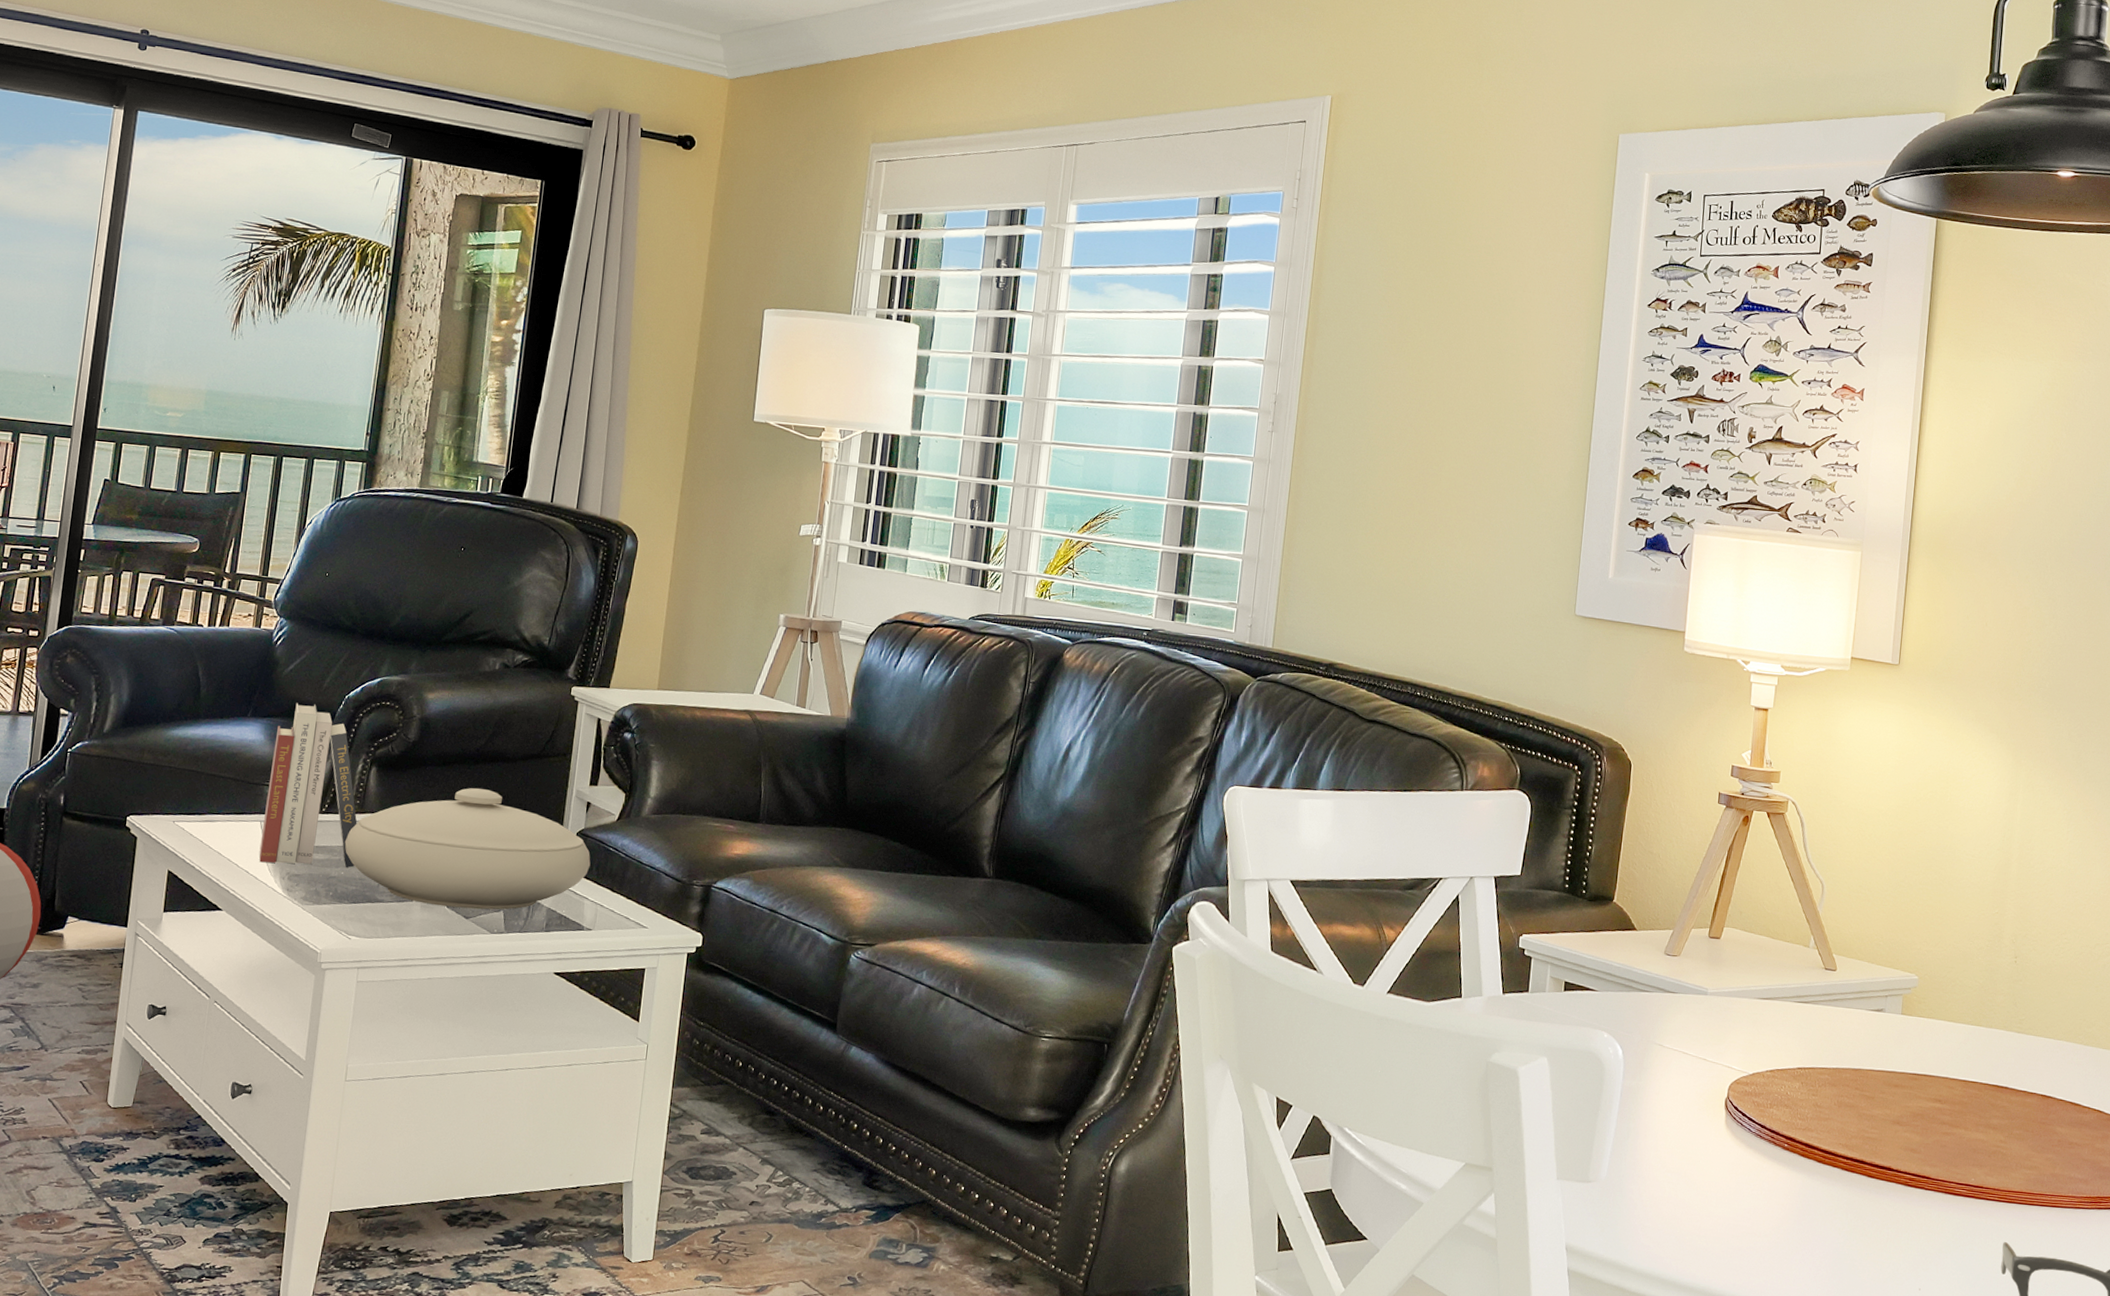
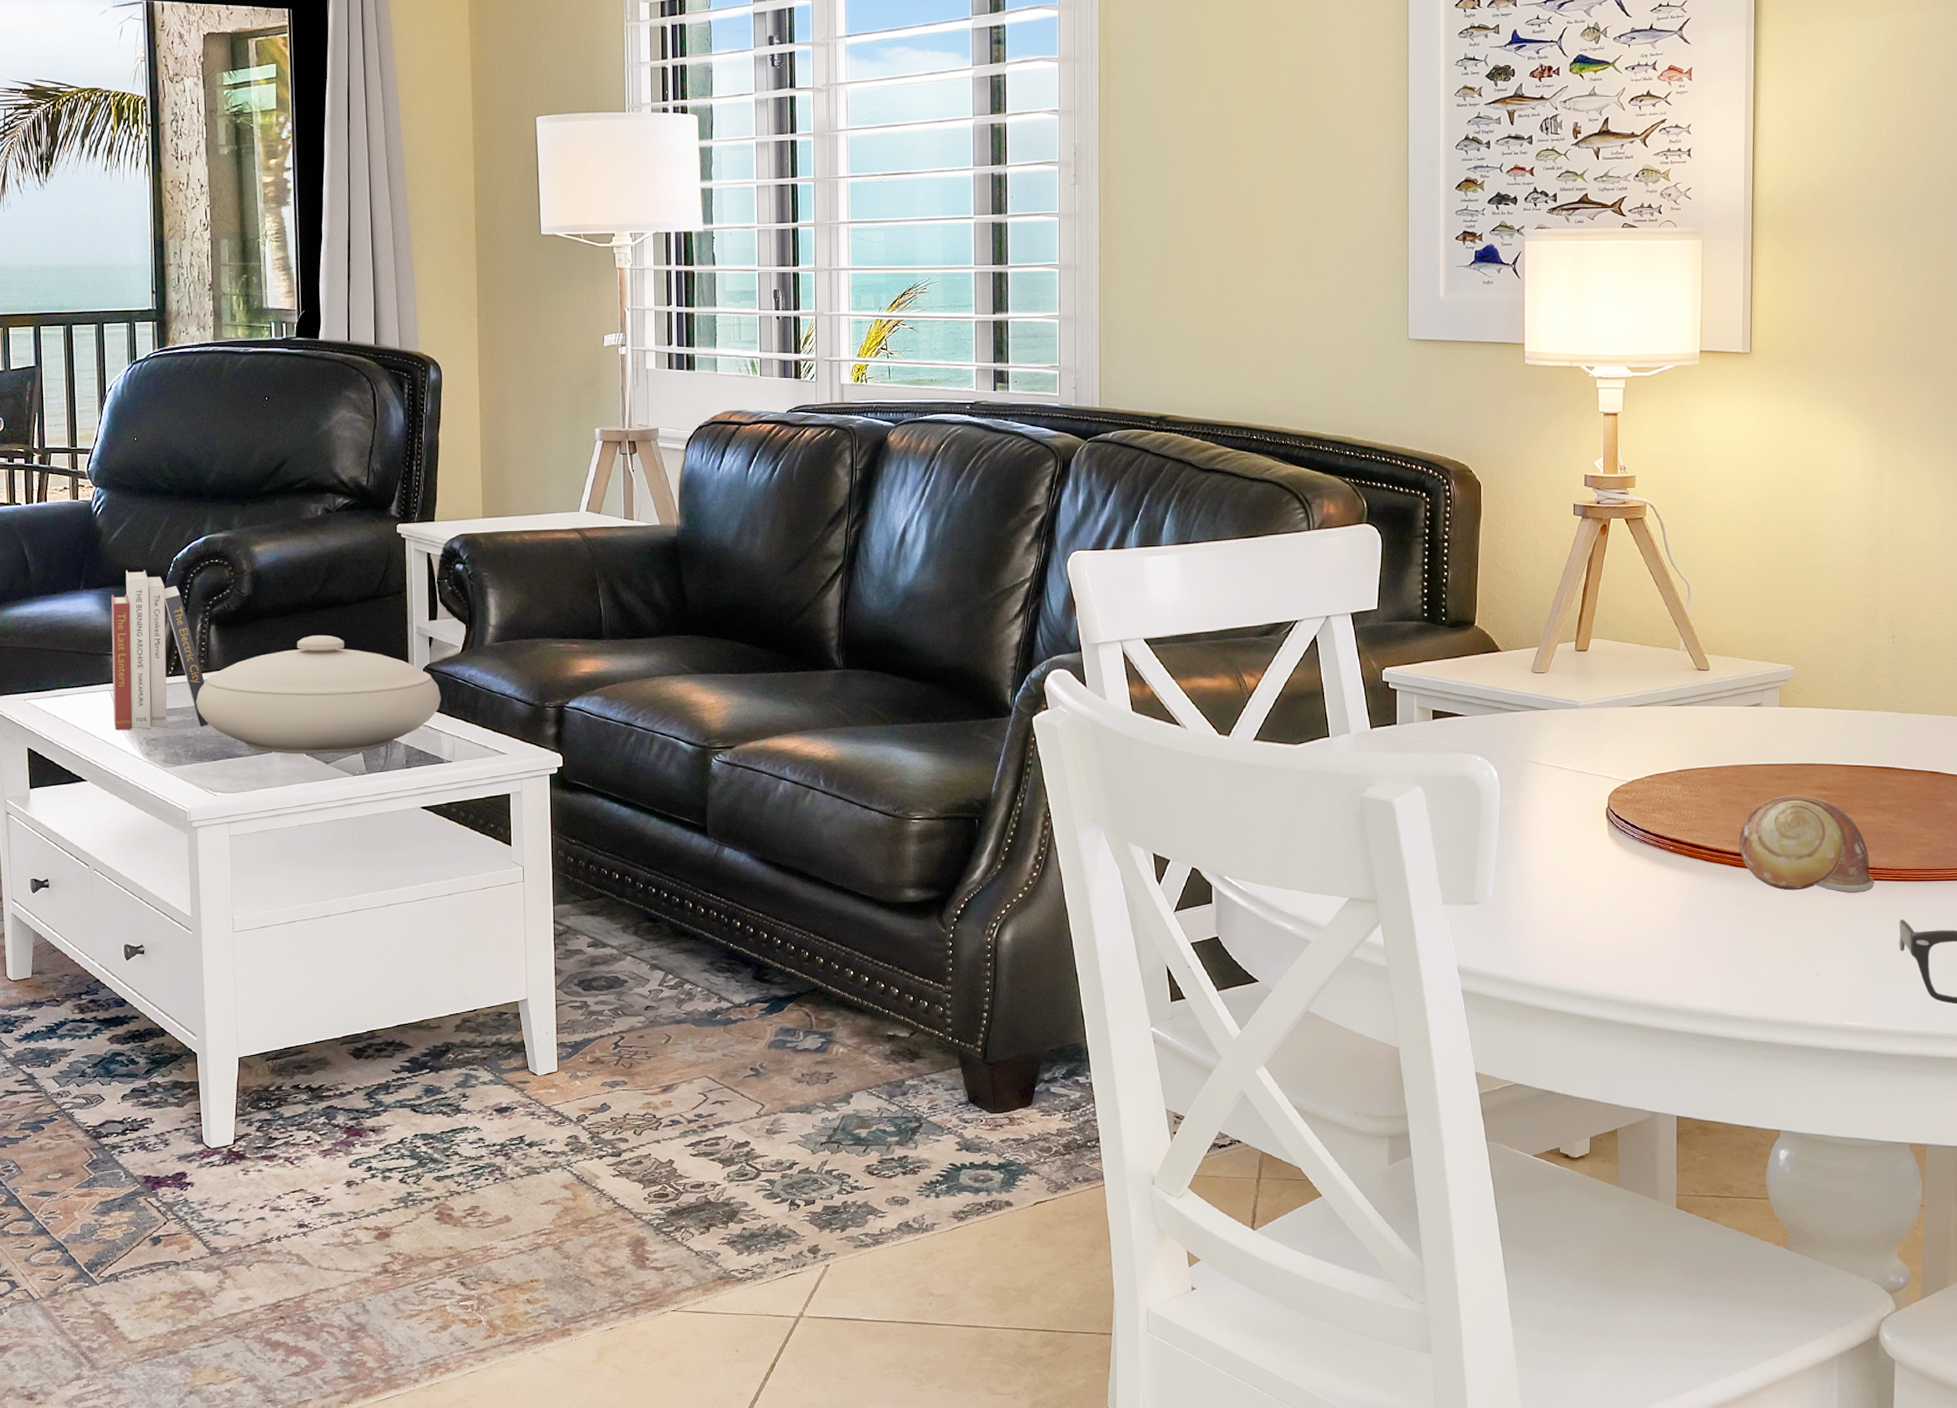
seashell: none [1851,1104,1981,1211] -> present [1738,795,1874,893]

